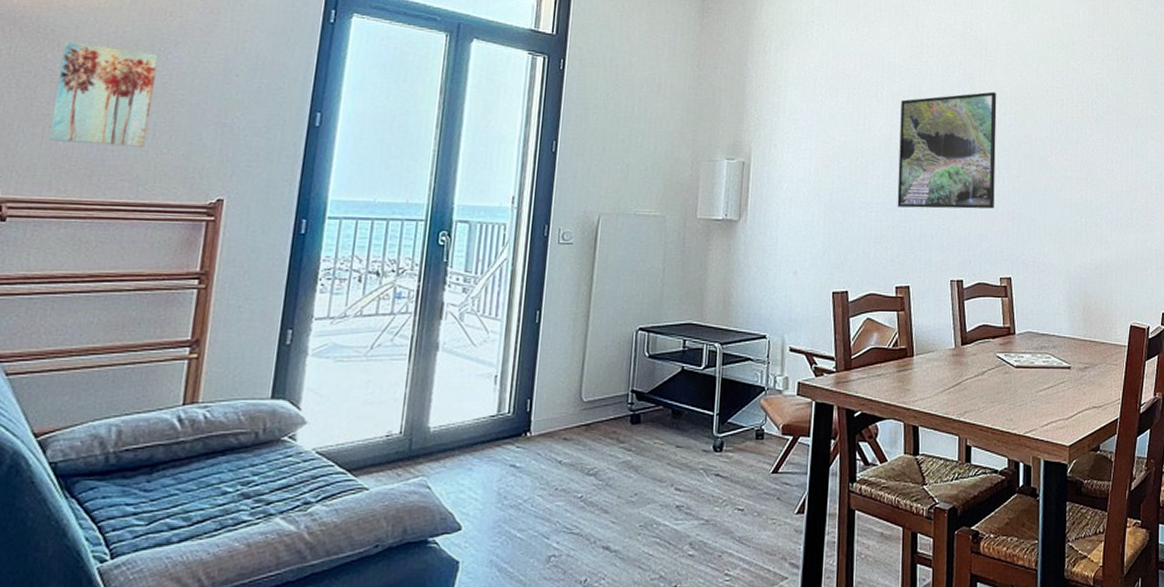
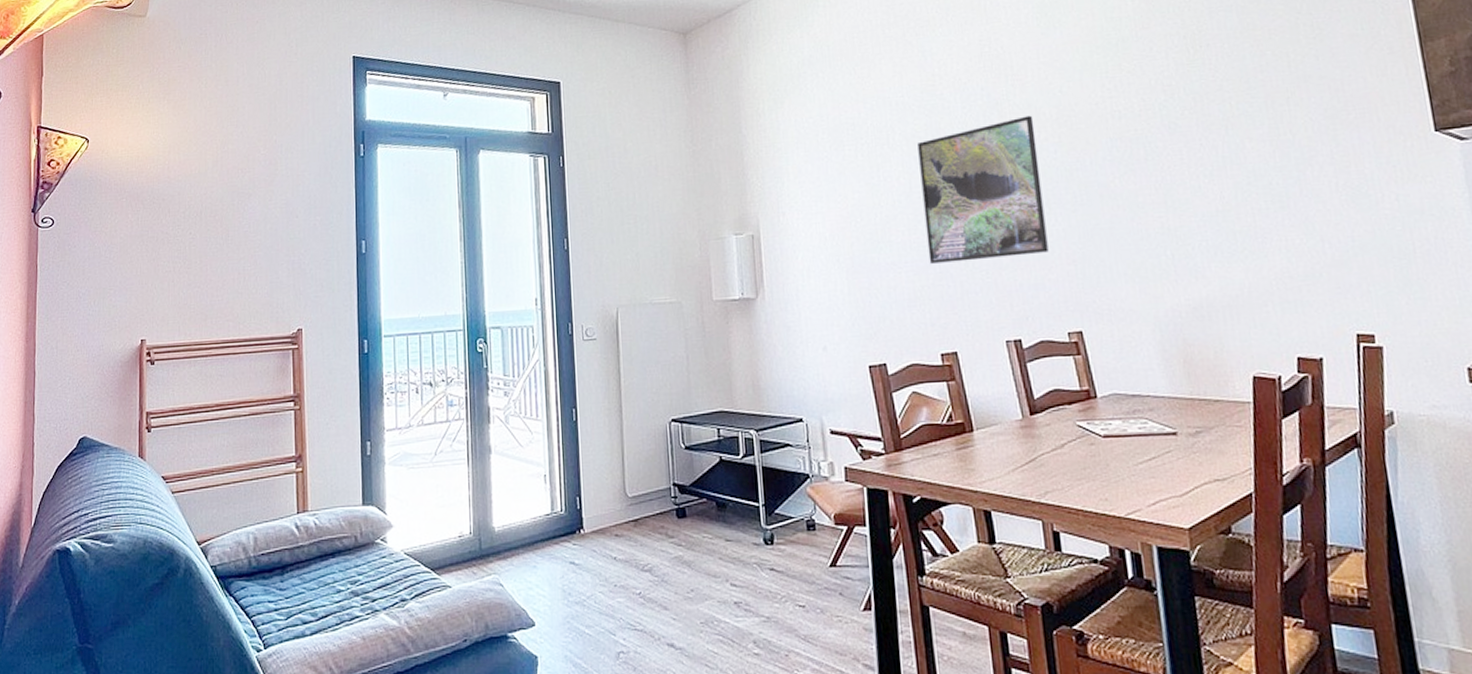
wall art: present [47,41,159,147] -> none [172,206,238,293]

